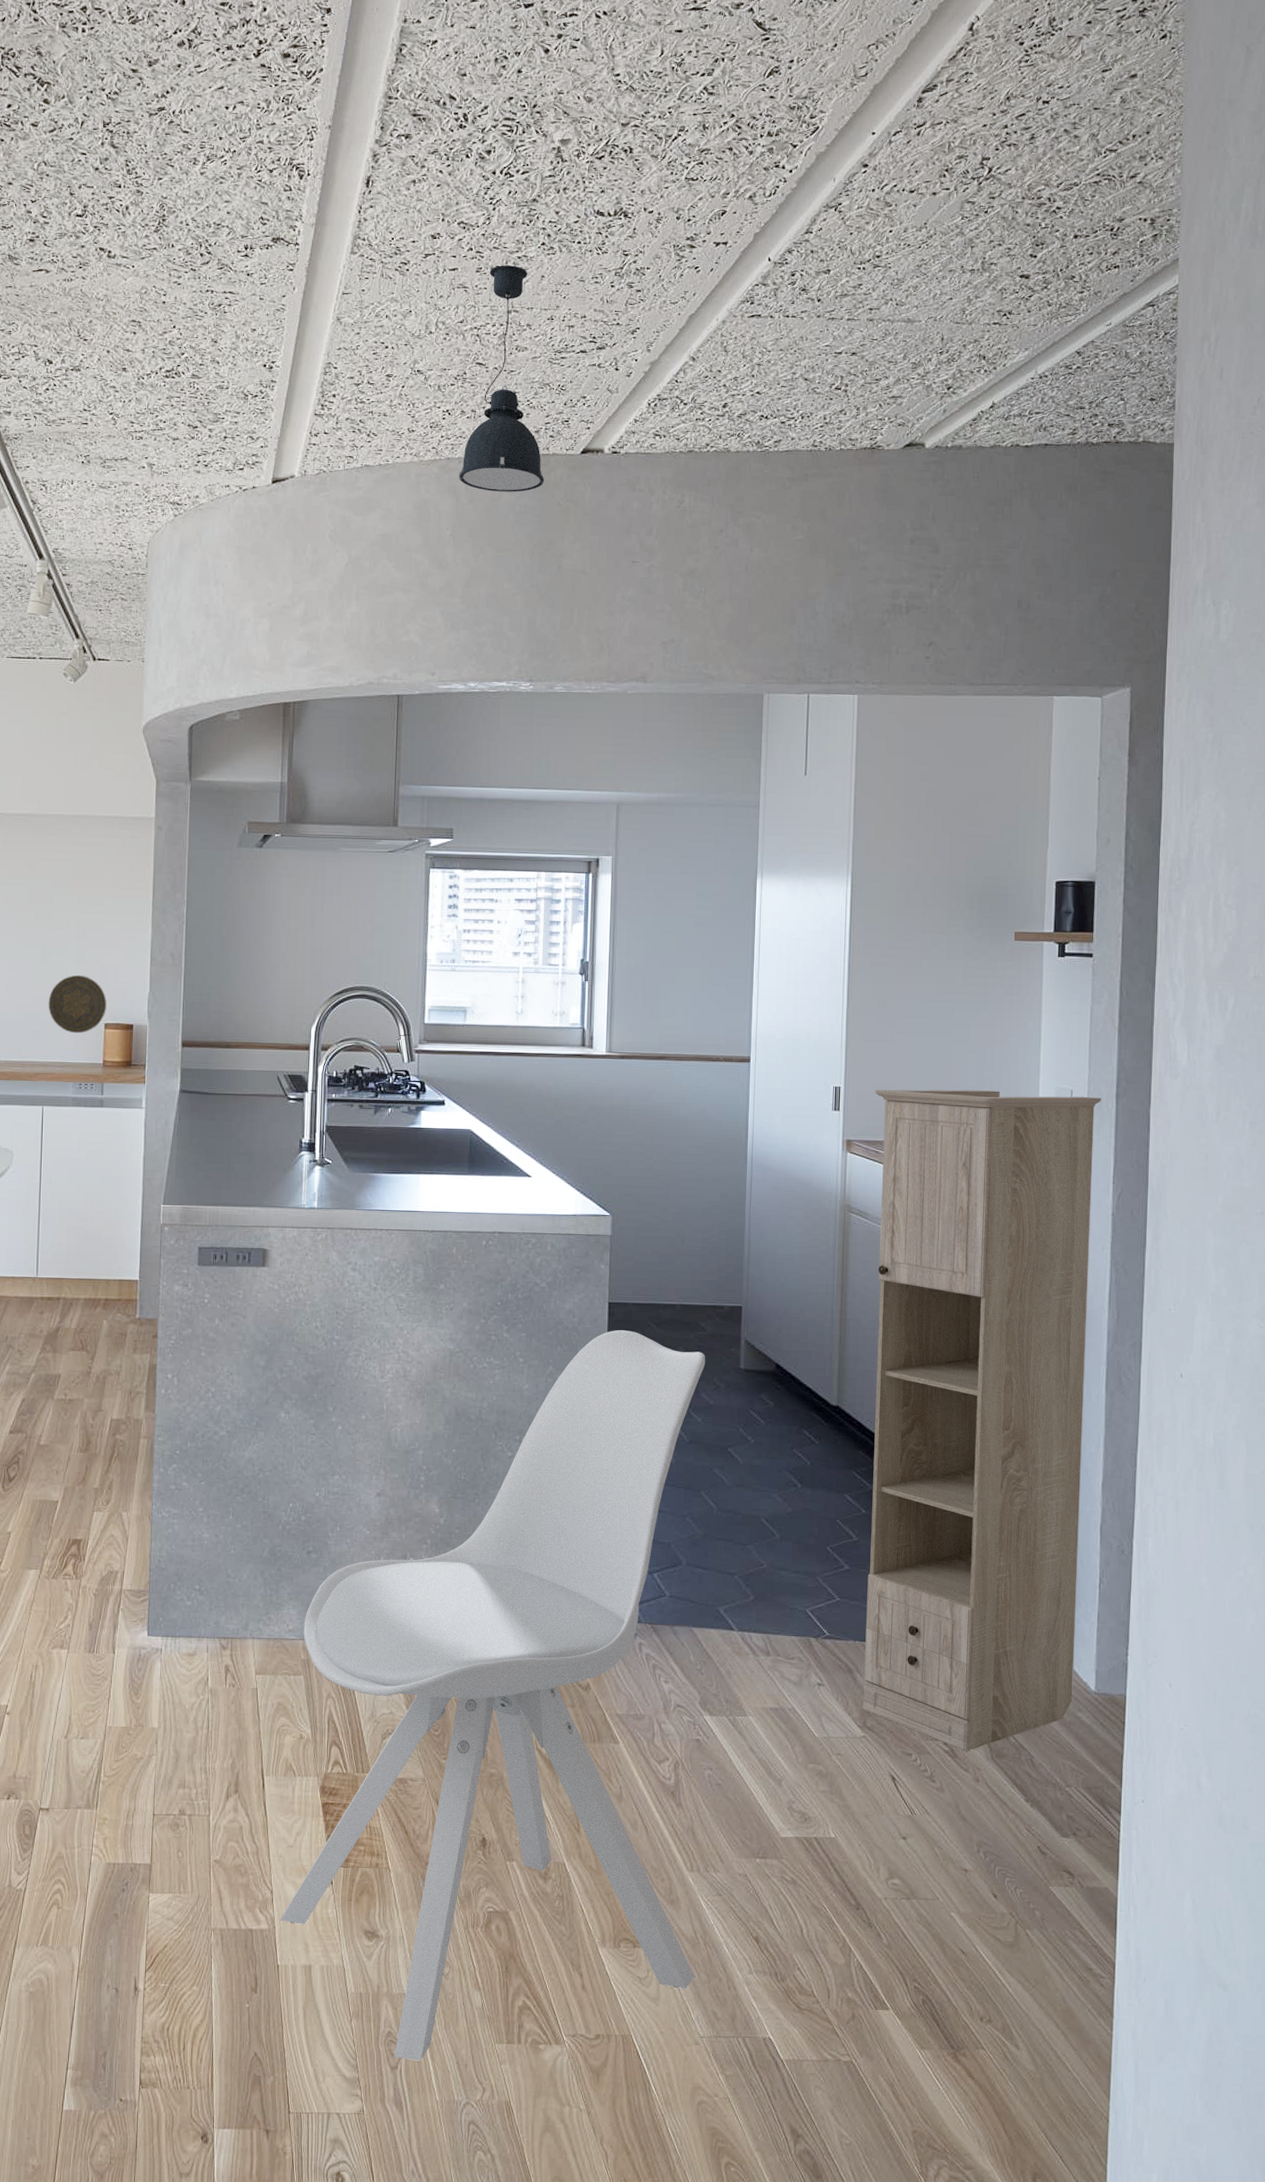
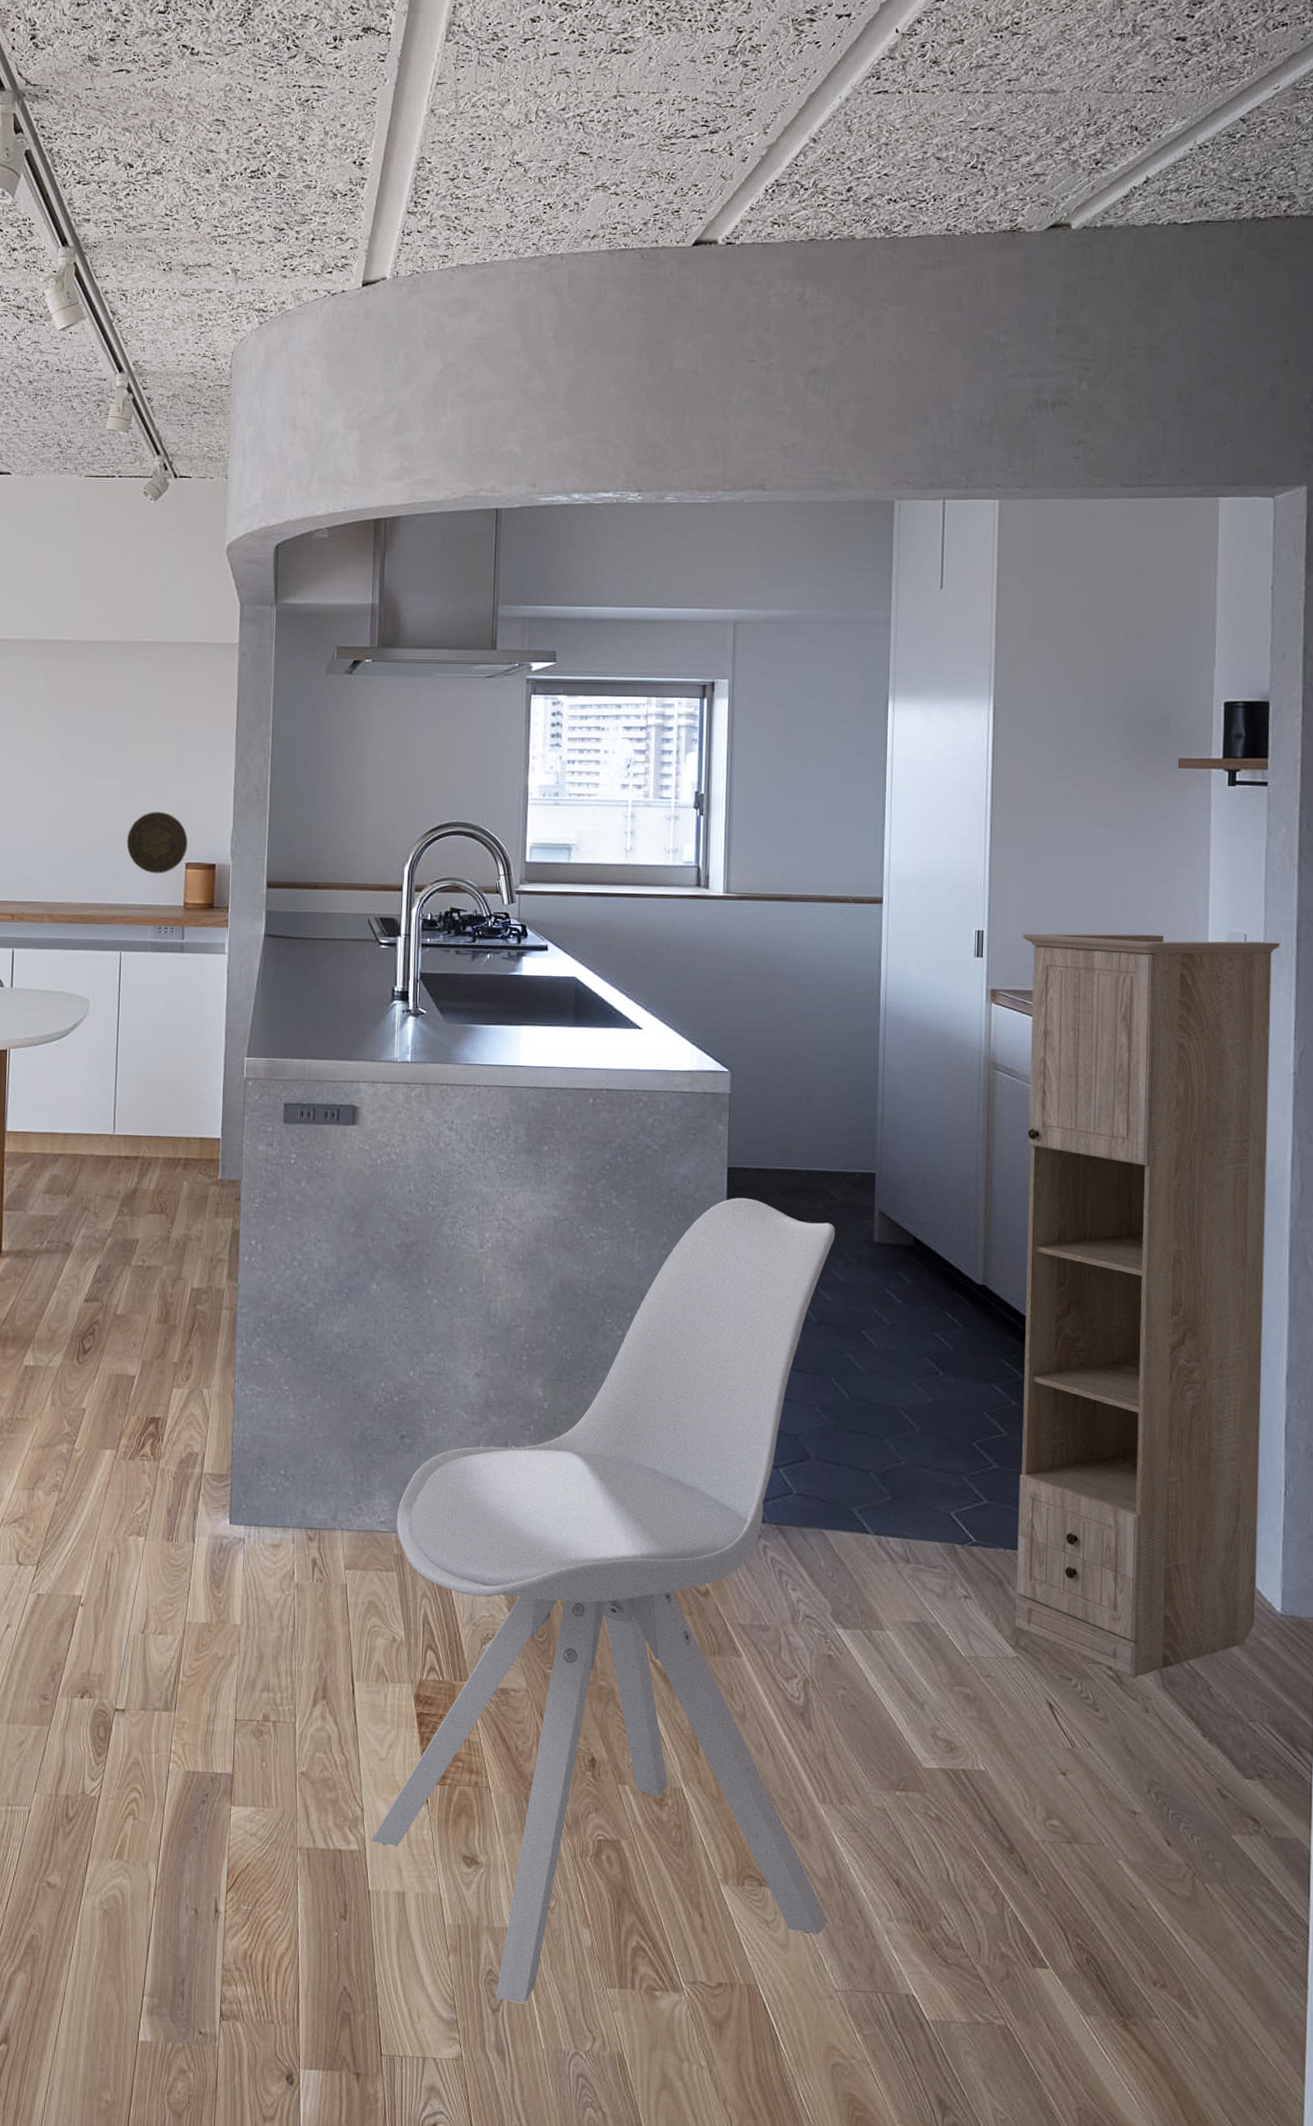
pendant light: present [459,265,545,492] -> none [561,47,654,289]

